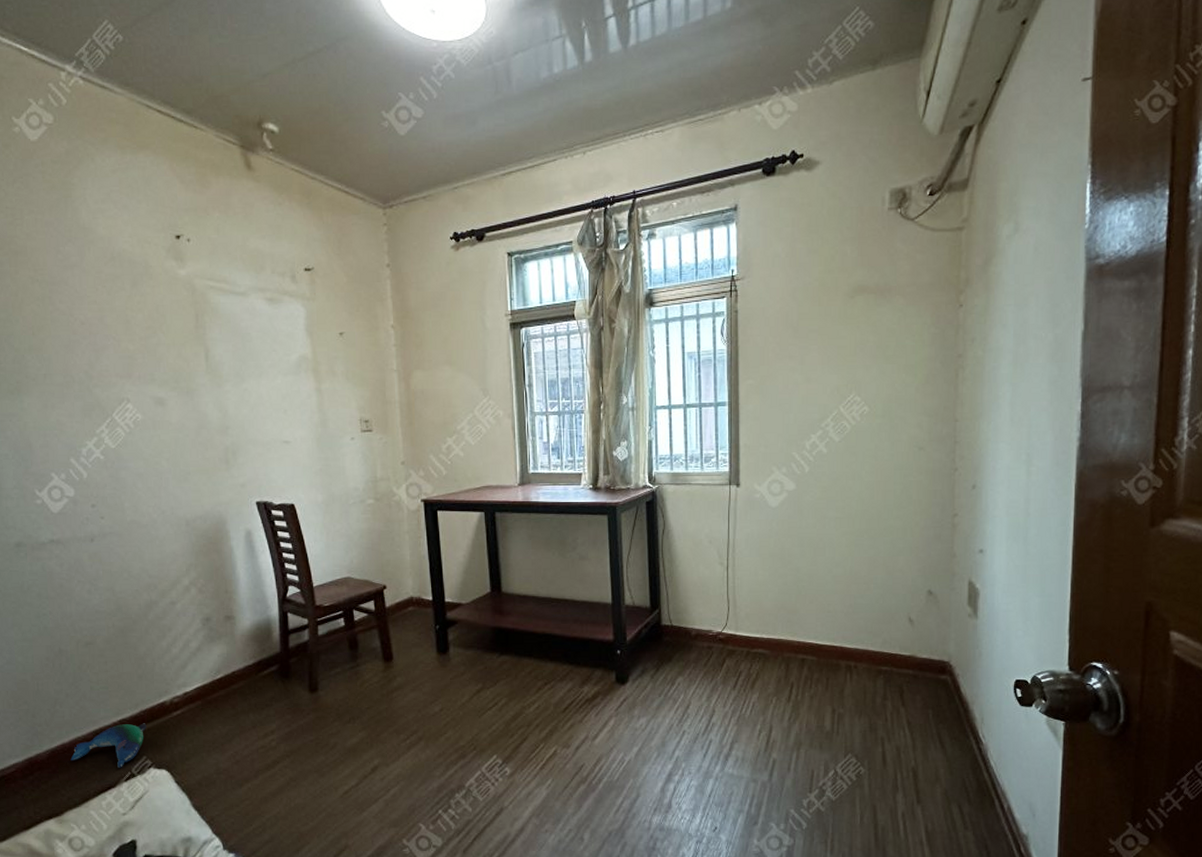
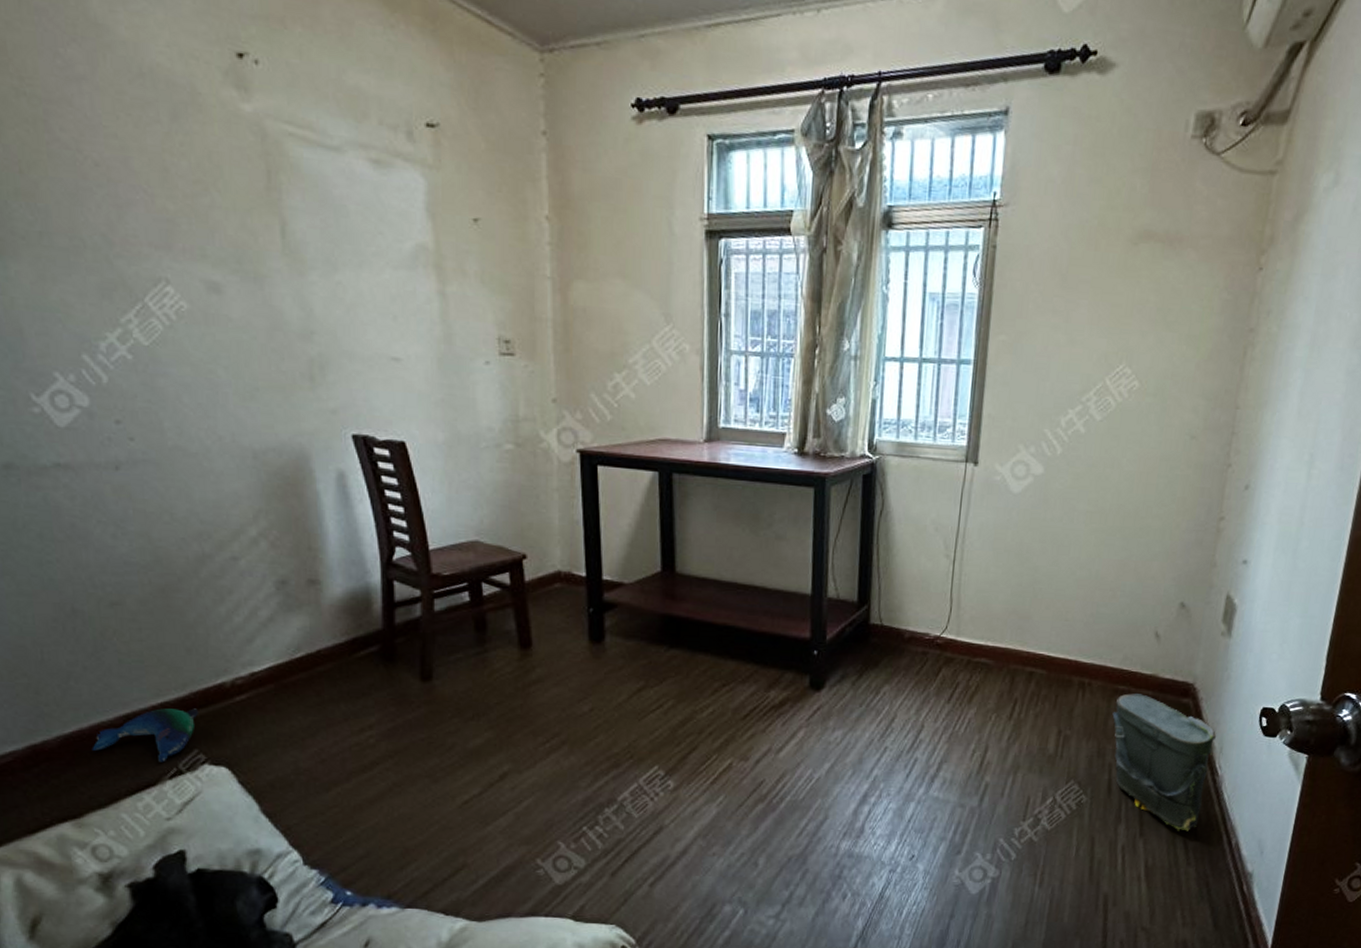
bag: none [879,672,977,798] -> present [1112,692,1217,832]

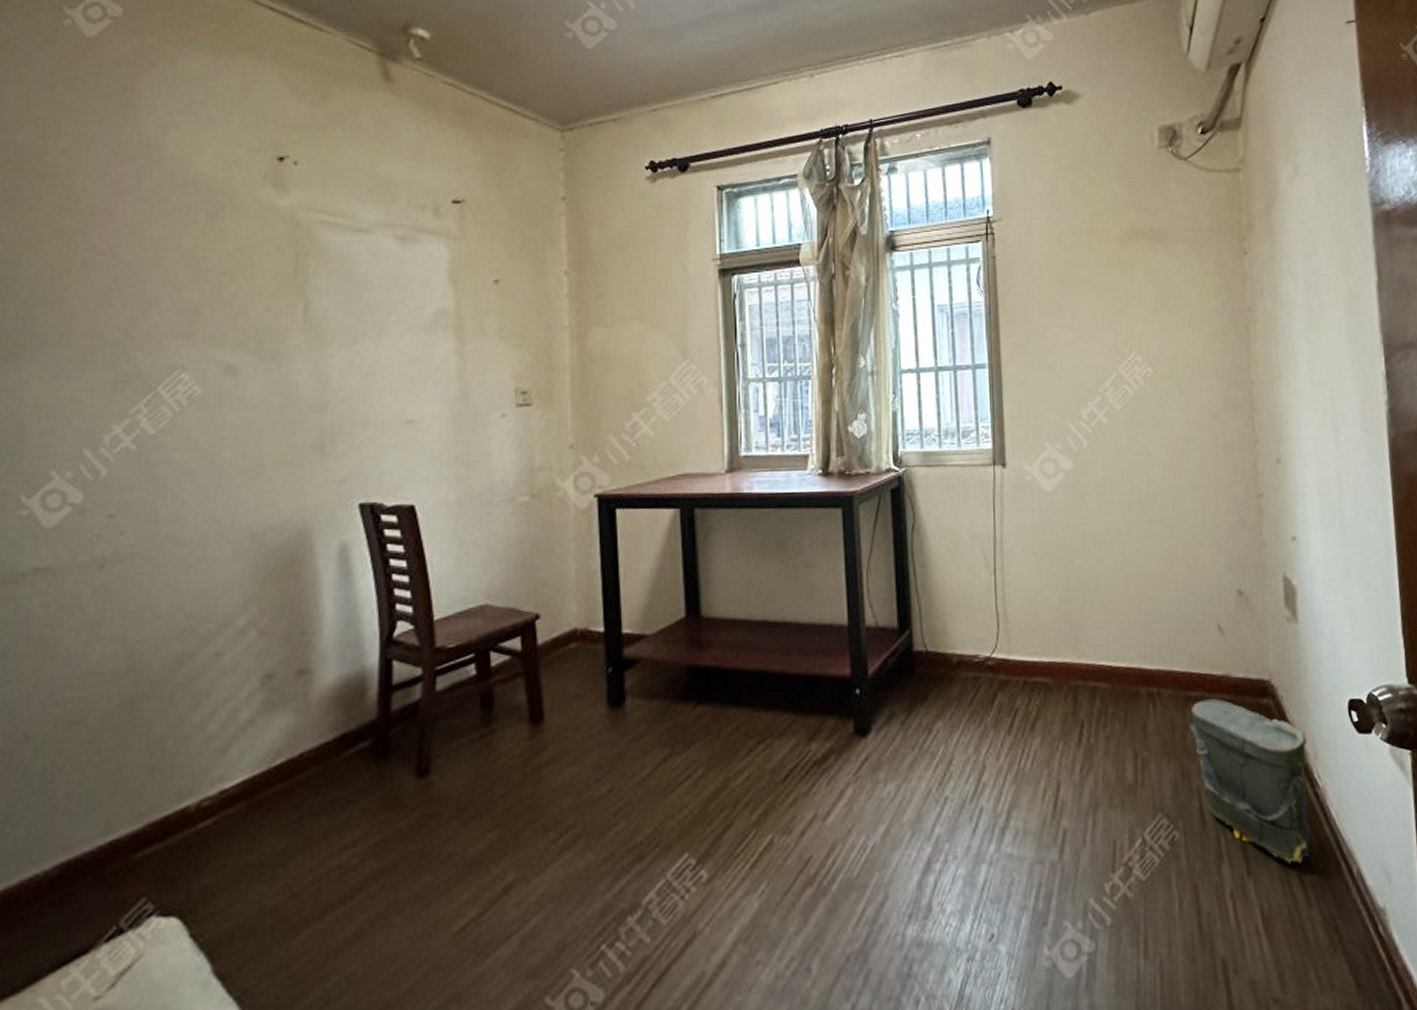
plush toy: present [92,708,198,763] -> none [17,843,153,921]

